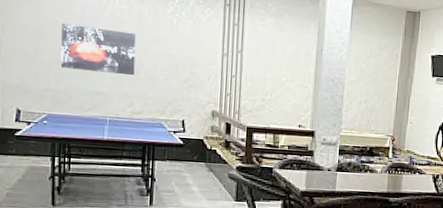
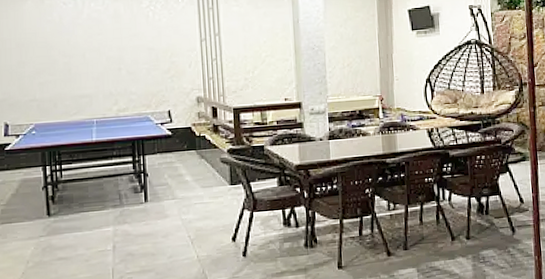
wall art: present [60,23,136,76] -> none [41,32,116,77]

